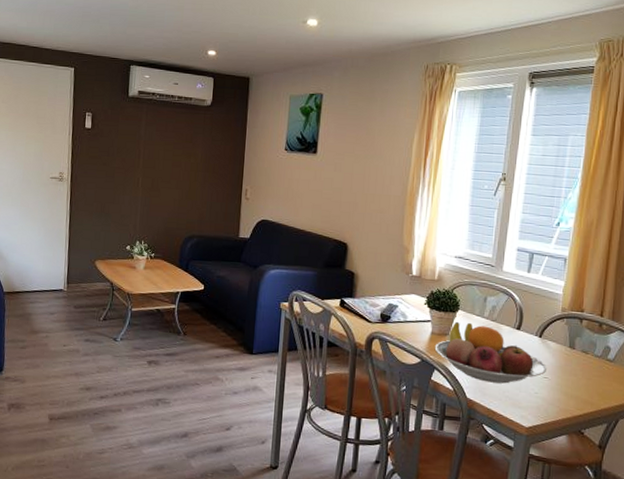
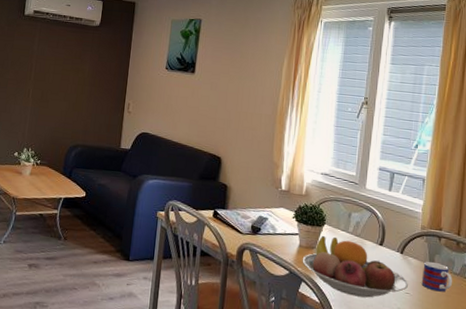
mug: none [560,344,594,375] -> present [421,261,453,292]

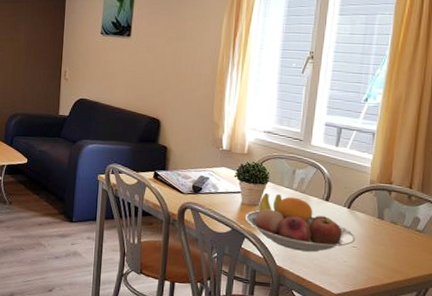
mug: present [421,261,453,292] -> none [369,215,403,245]

